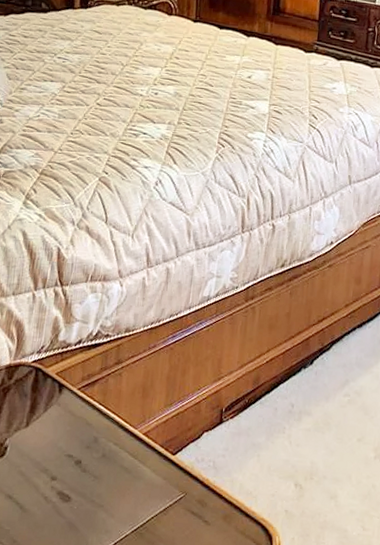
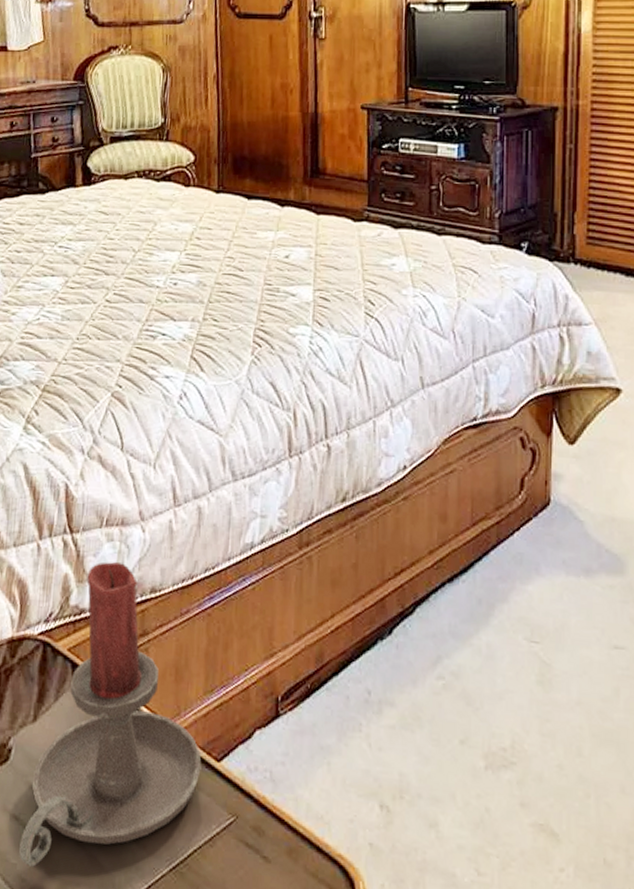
candle holder: none [12,308,160,532] -> present [19,562,202,867]

